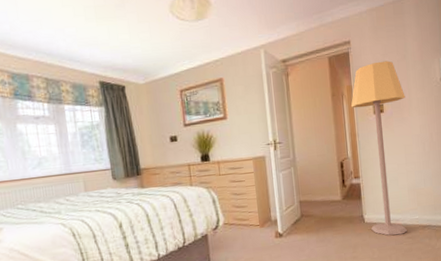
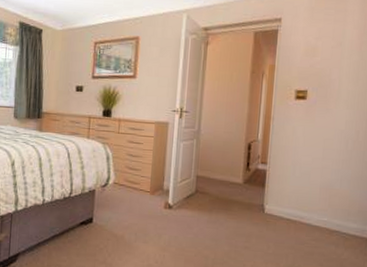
lamp: present [350,61,408,236] -> none [270,45,335,235]

